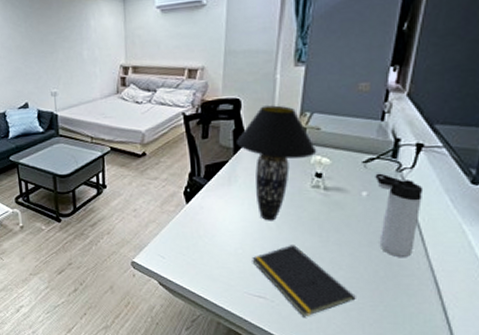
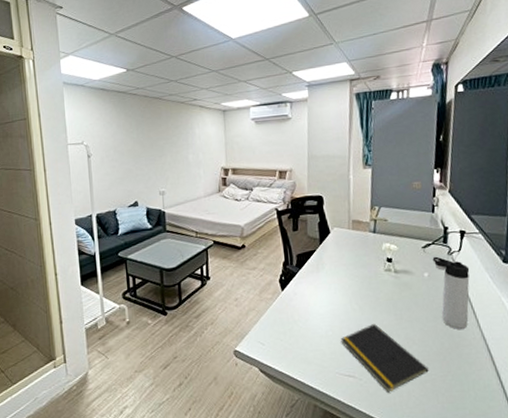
table lamp: present [235,105,317,221] -> none [321,201,387,303]

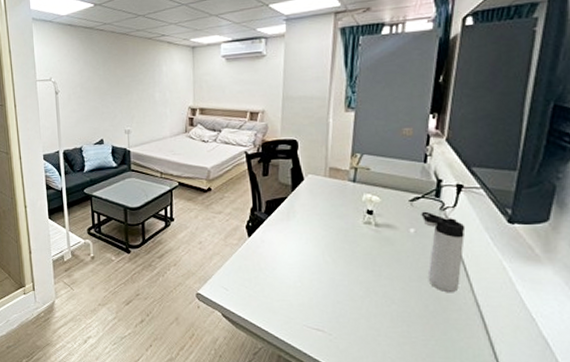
notepad: present [340,324,429,393] -> none [310,279,409,351]

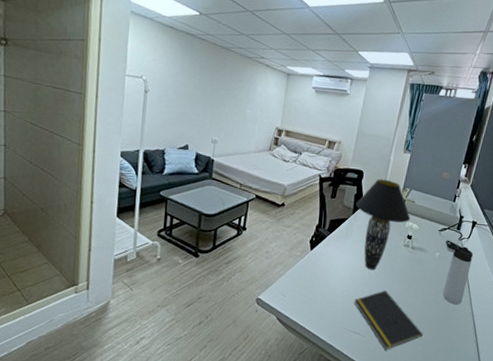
table lamp: none [293,146,368,255] -> present [355,179,411,270]
notepad: none [310,279,409,351] -> present [354,290,423,351]

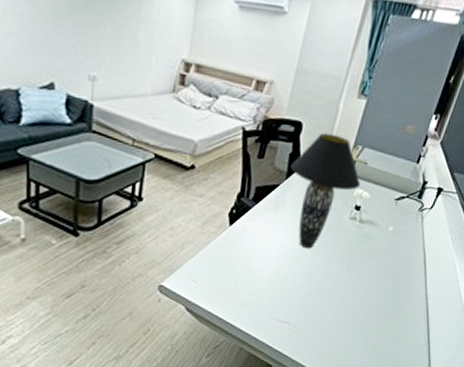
notepad: present [354,290,423,351] -> none [283,273,366,341]
thermos bottle: present [442,240,474,305] -> none [392,211,435,288]

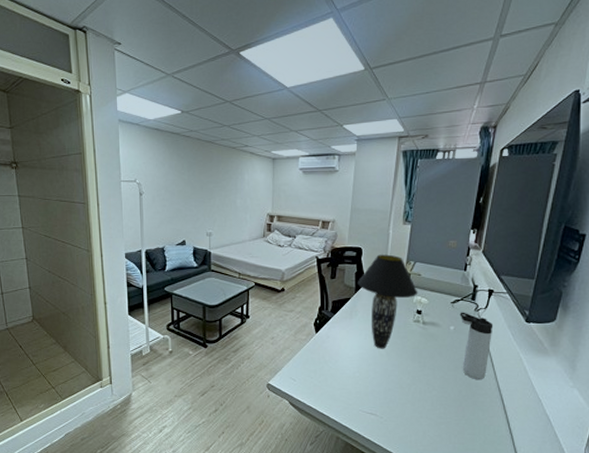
thermos bottle: none [392,211,435,288] -> present [459,312,493,380]

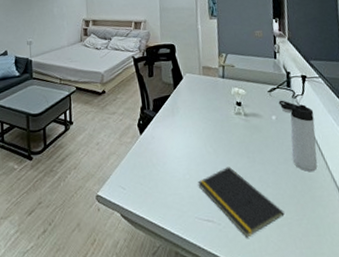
table lamp: present [357,254,418,349] -> none [174,48,235,146]
notepad: none [366,369,445,431] -> present [197,167,285,238]

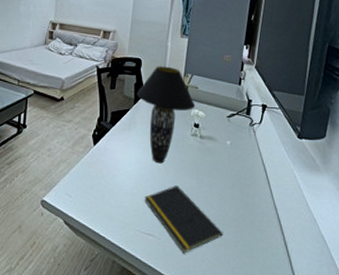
table lamp: none [174,48,235,146] -> present [136,66,196,164]
thermos bottle: present [278,100,318,172] -> none [235,126,268,198]

